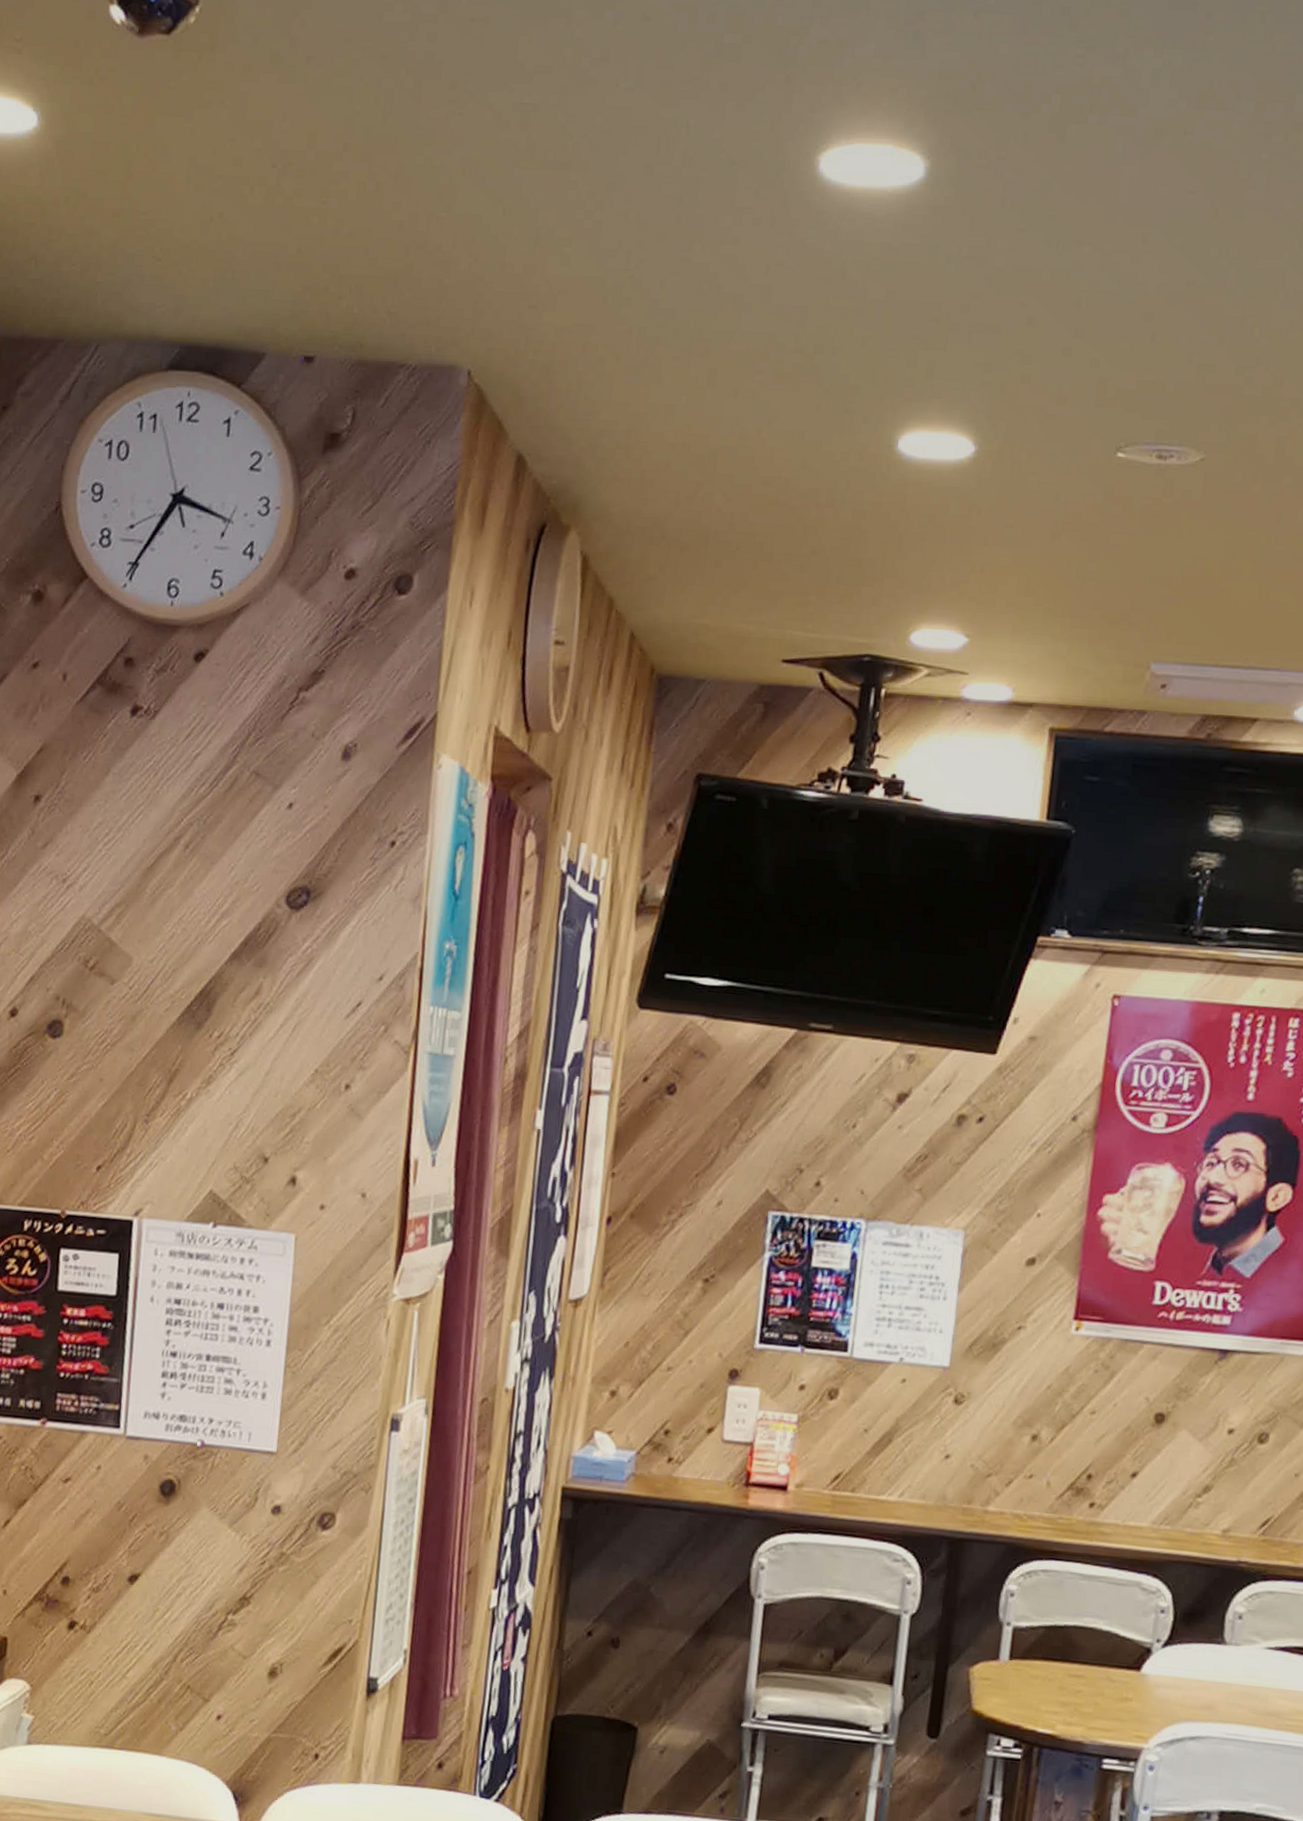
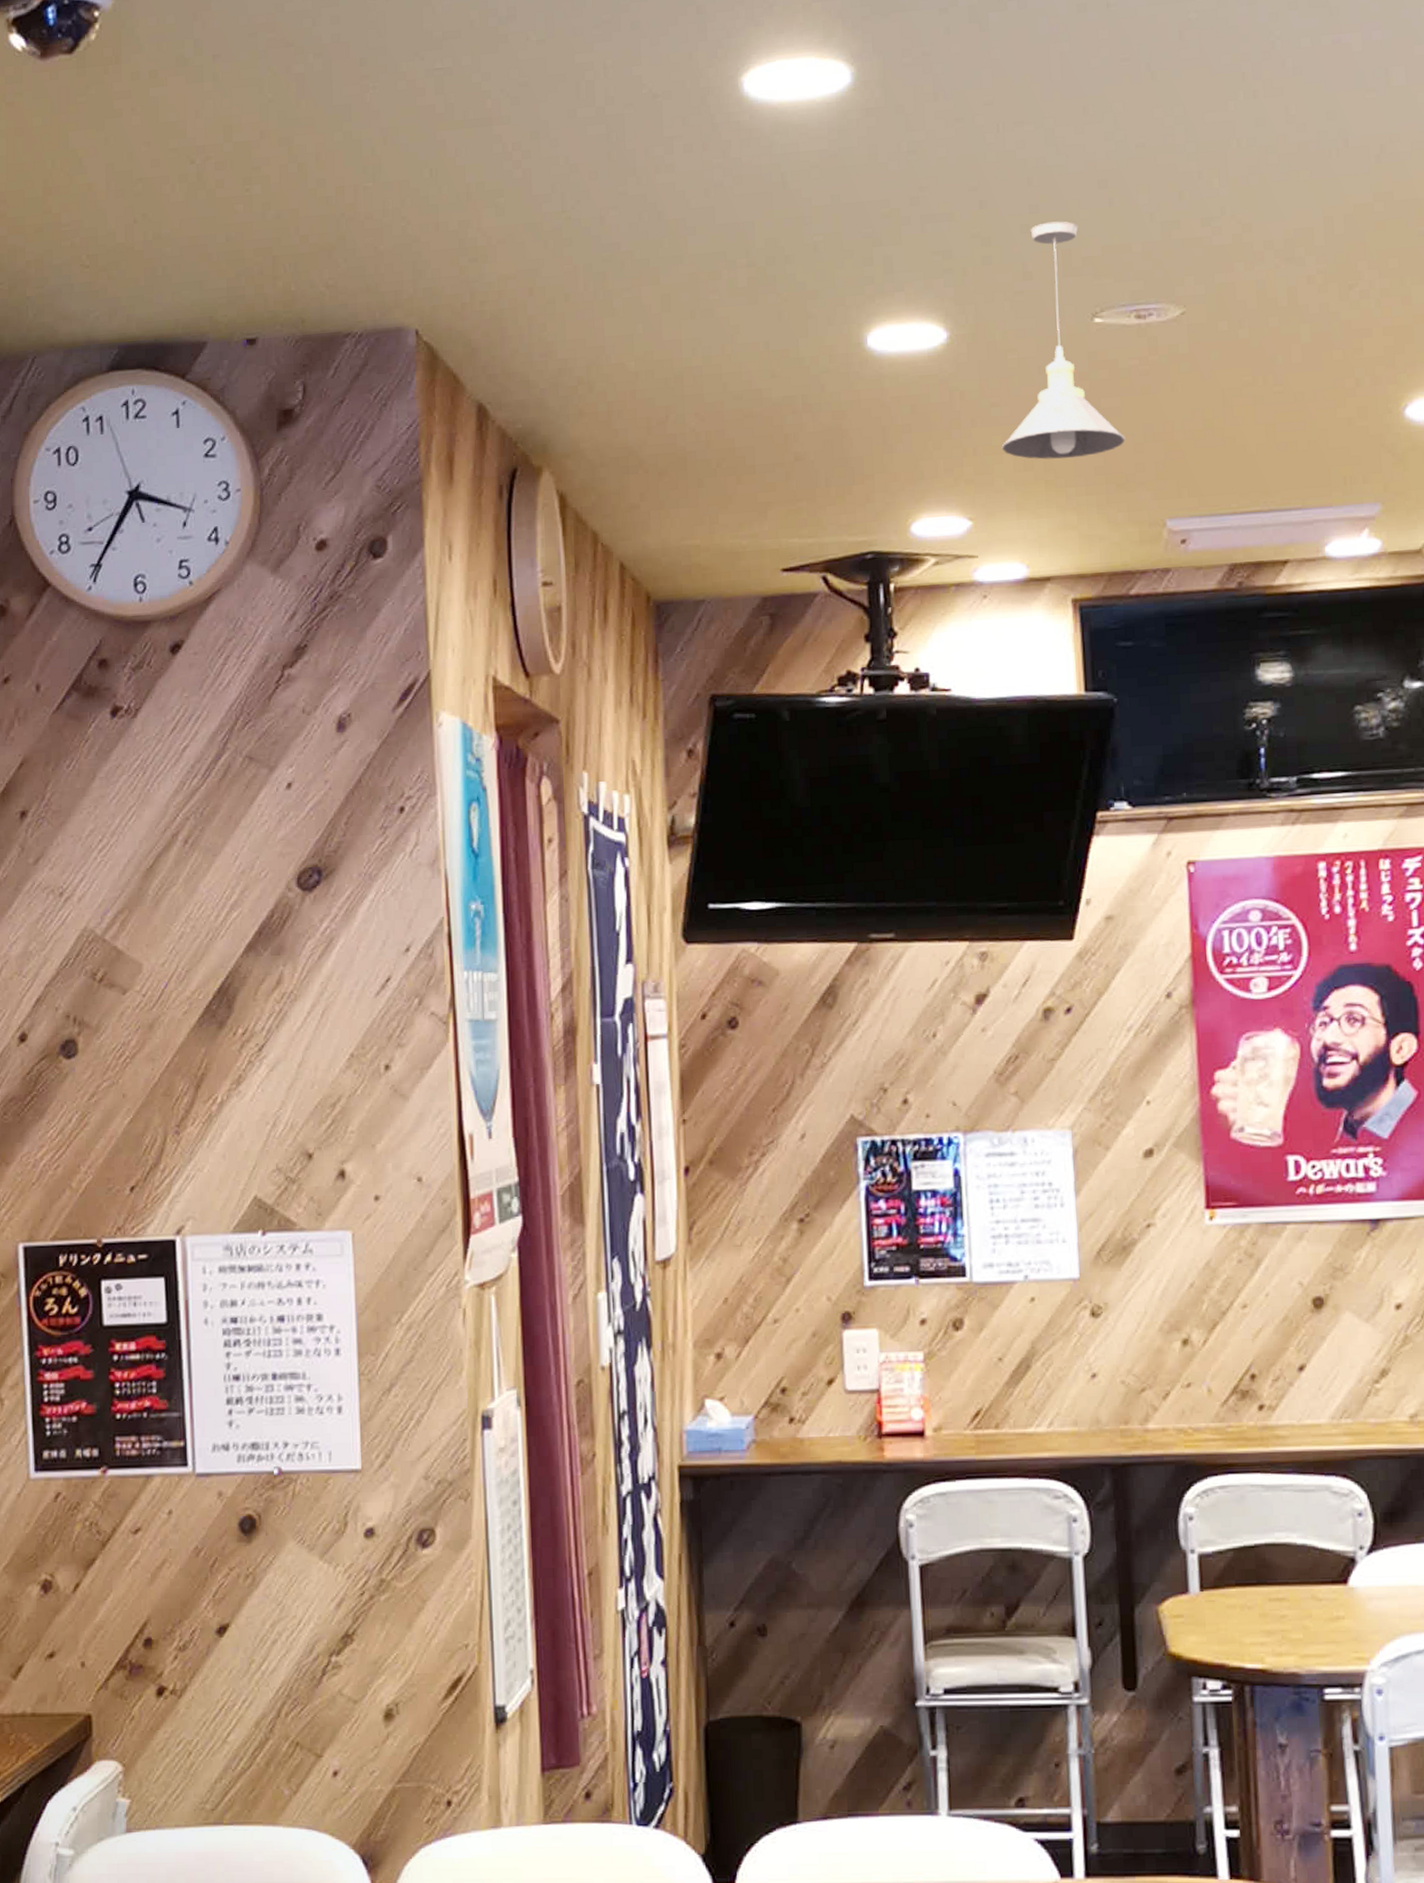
pendant light: none [1008,348,1127,589] -> present [1001,221,1126,460]

